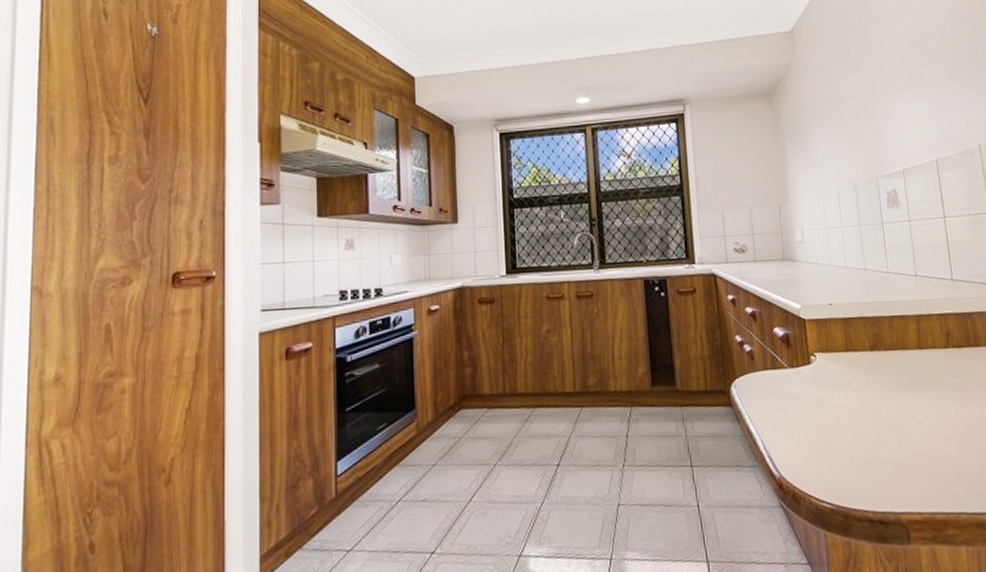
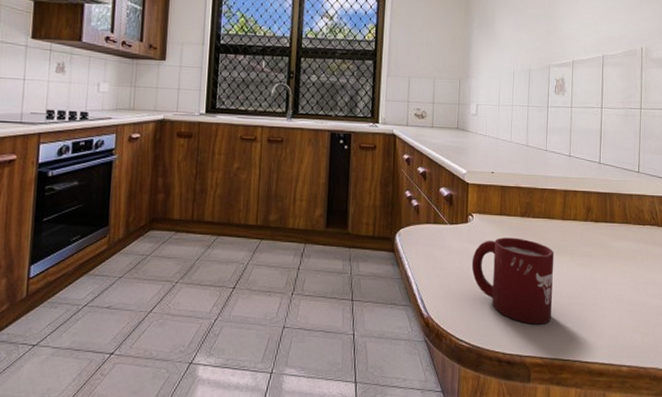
cup: none [821,375,924,475] -> present [471,237,554,325]

